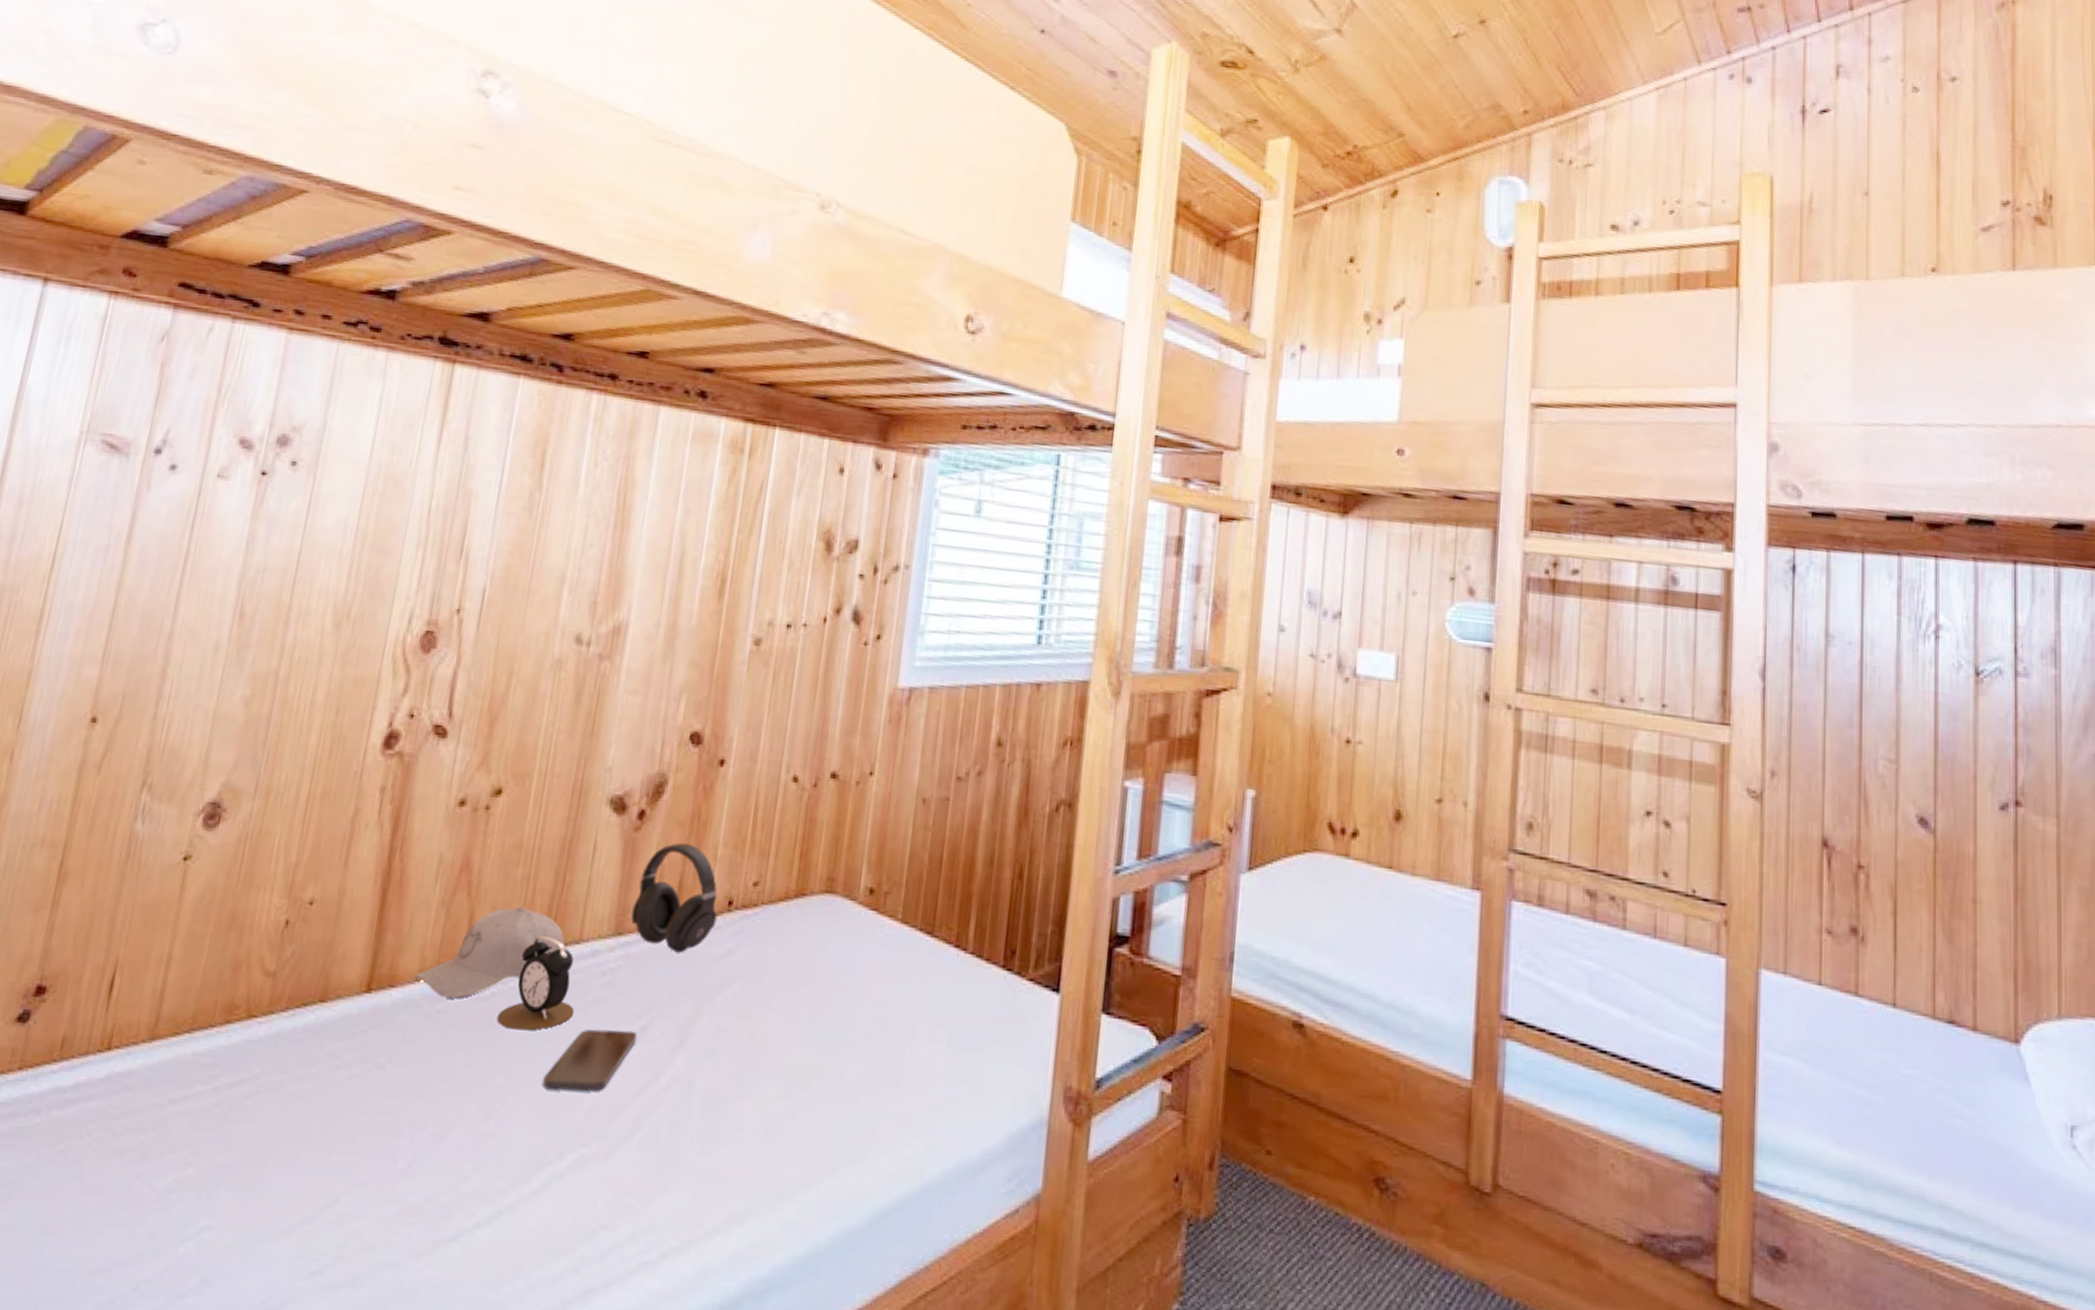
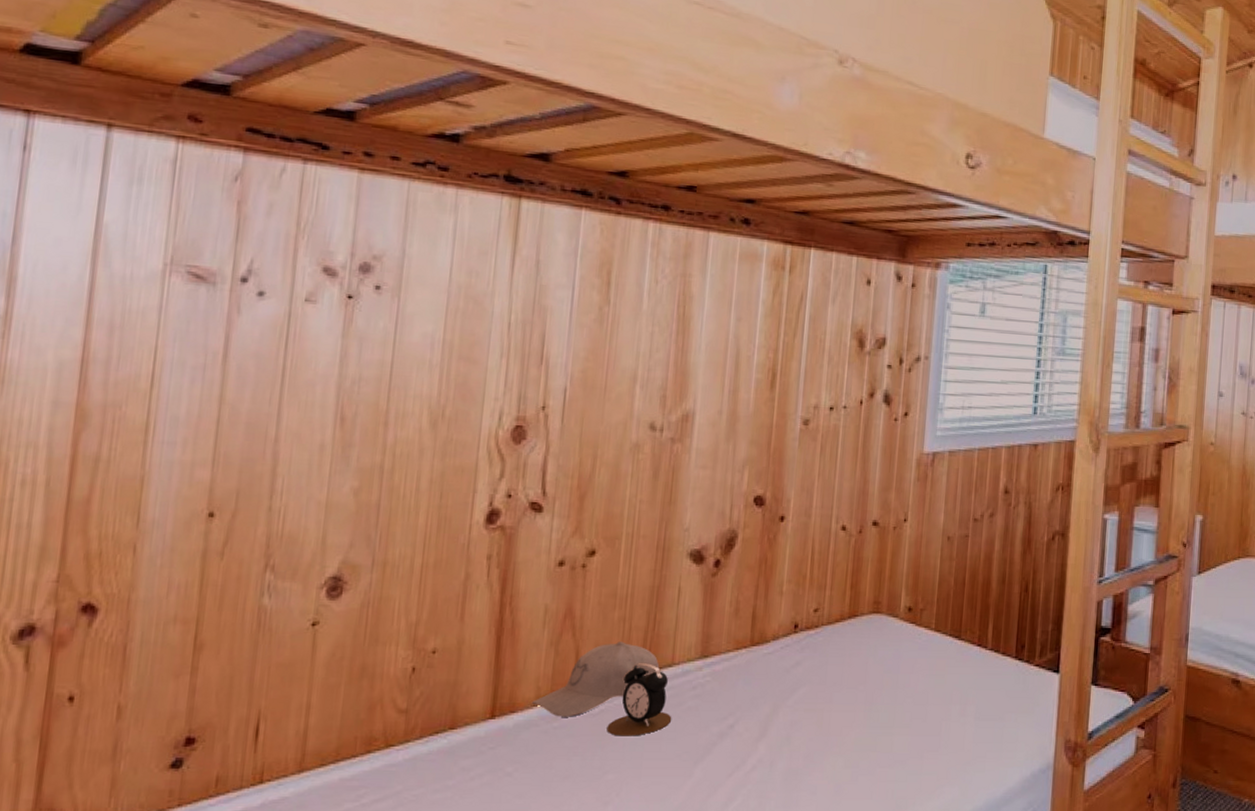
smartphone: present [542,1028,638,1091] -> none [649,729,726,778]
headphones: present [631,843,718,953] -> none [714,583,786,667]

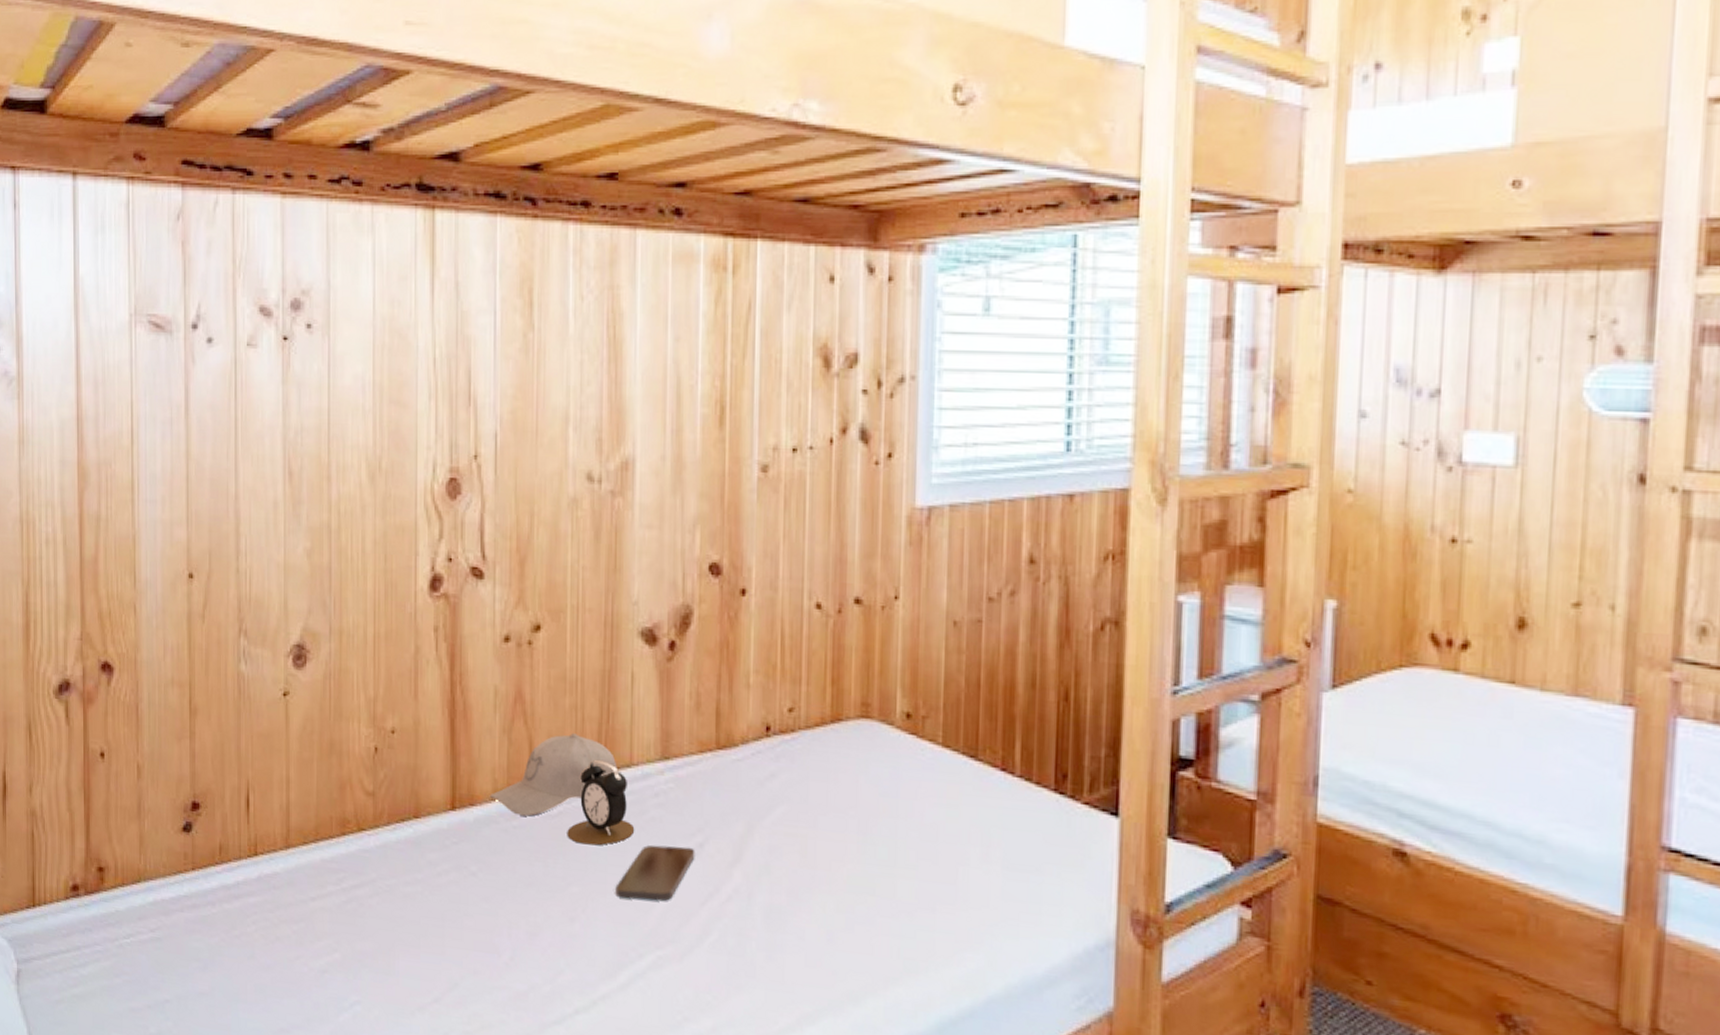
smartphone: none [649,729,726,778] -> present [615,844,695,901]

